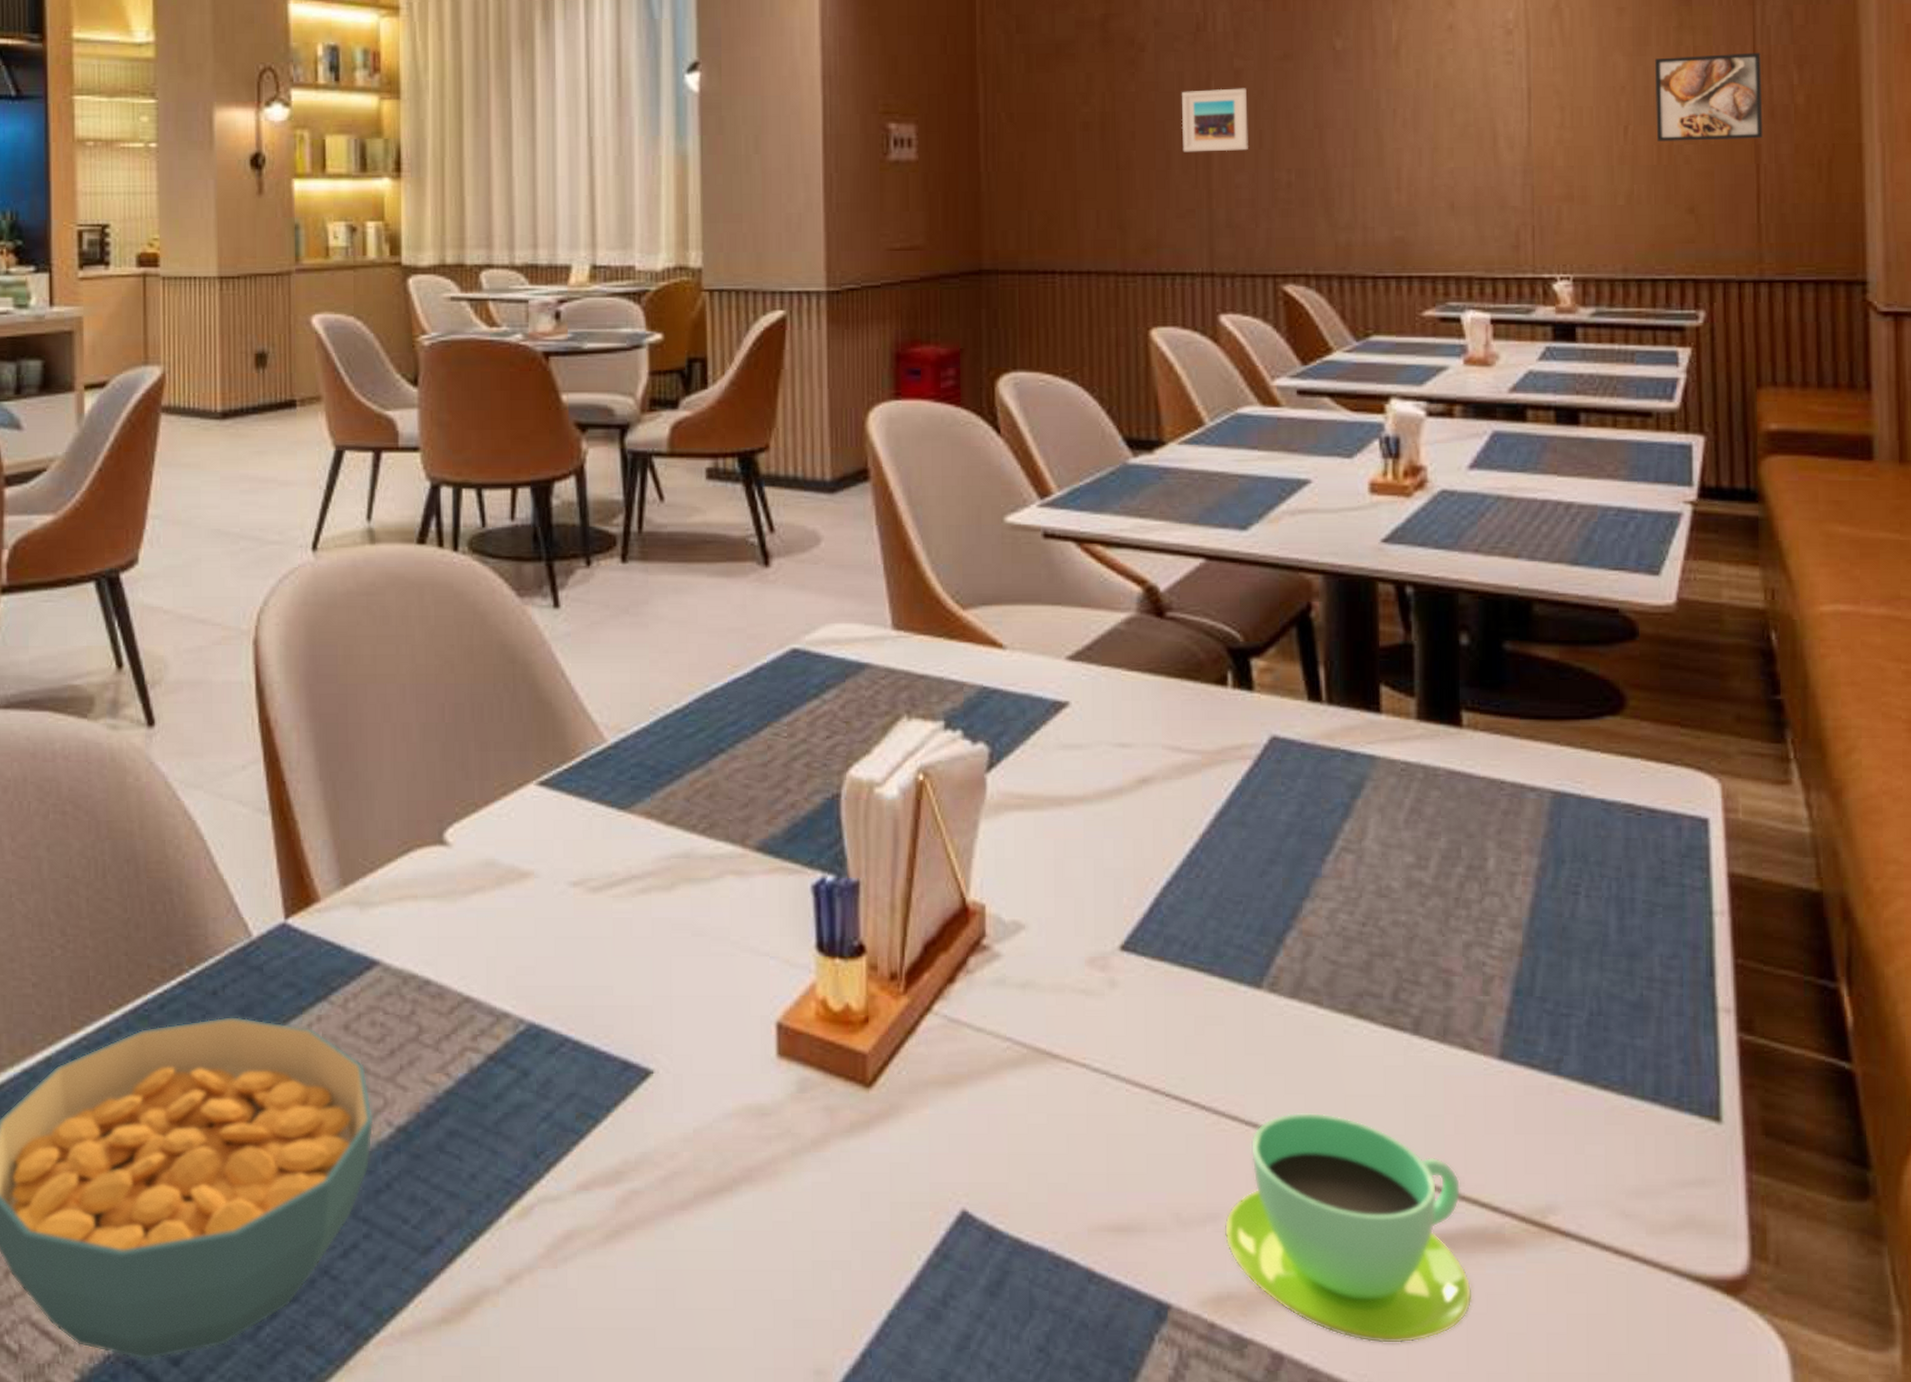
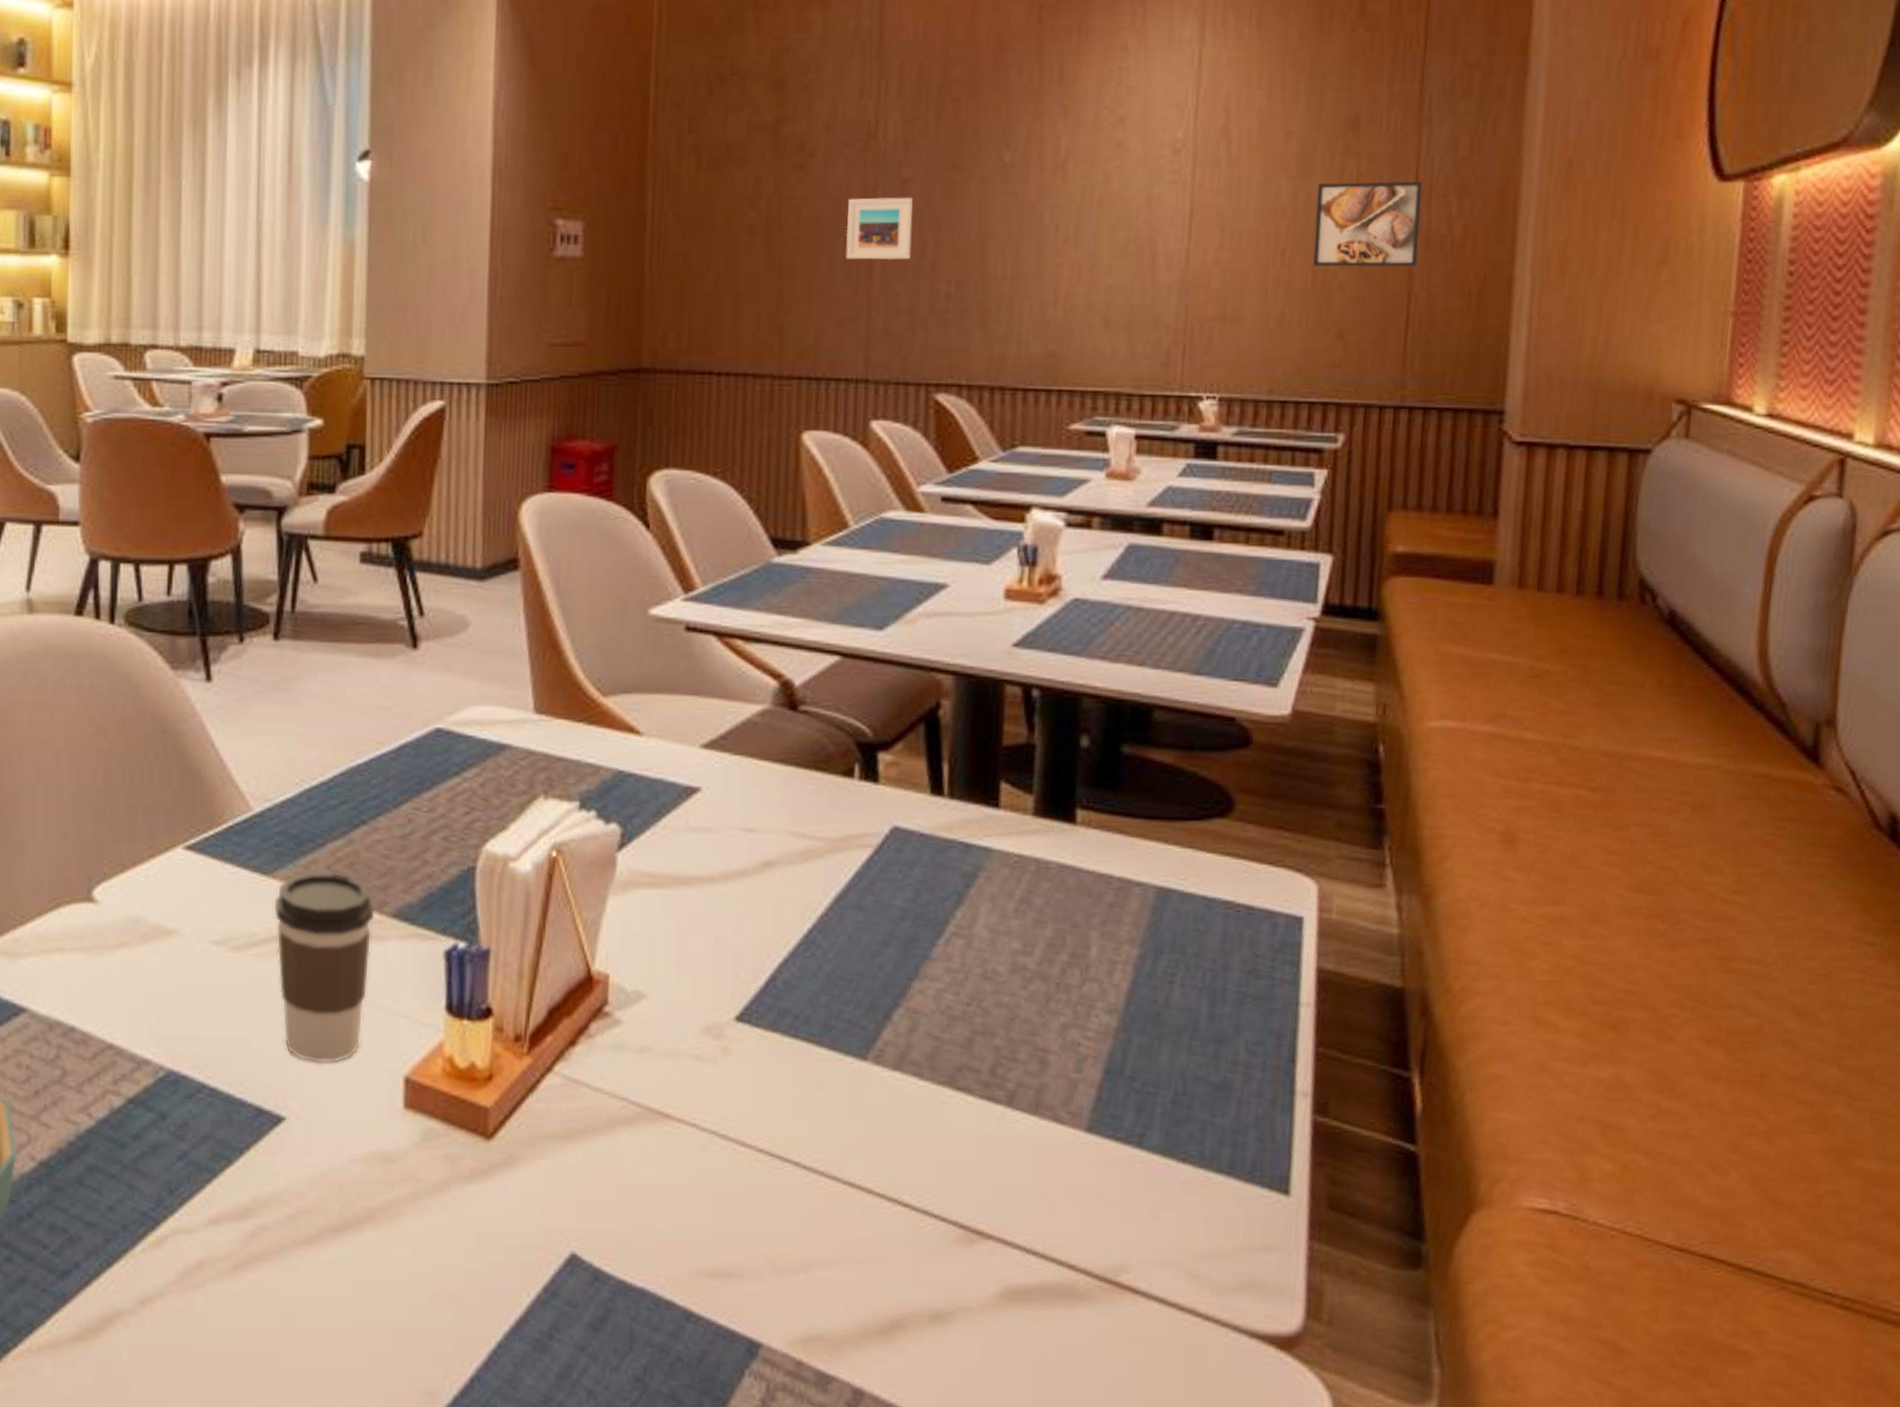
coffee cup: none [631,804,738,1010] -> present [273,871,375,1063]
cup: present [1224,1112,1472,1343] -> none [816,1174,1044,1384]

